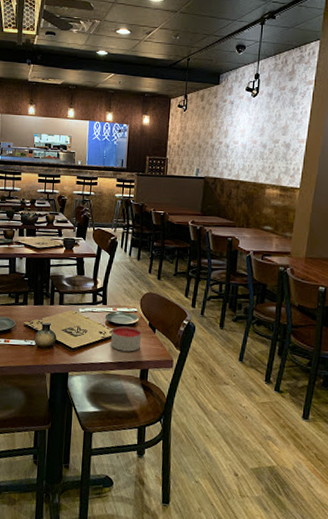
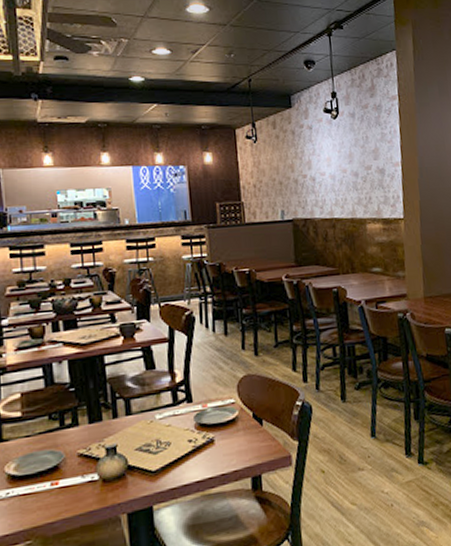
candle: present [111,326,141,352] -> none [205,424,246,460]

